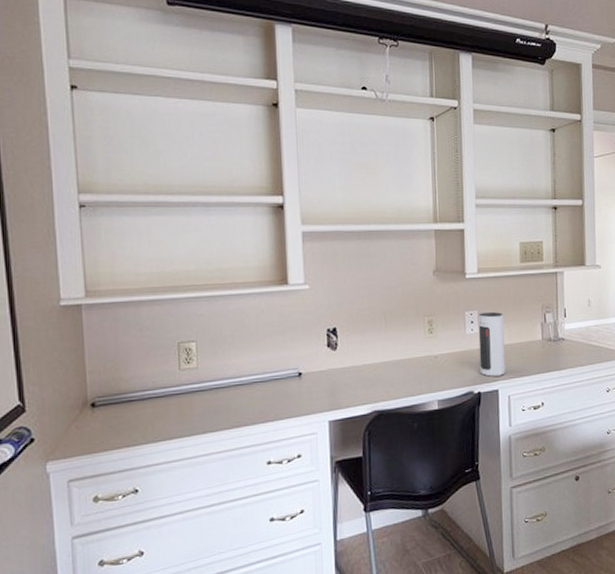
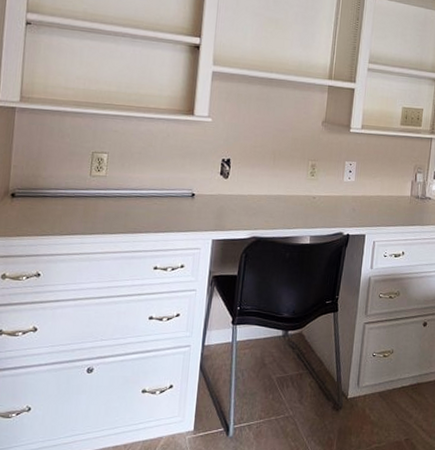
speaker: present [478,312,506,377] -> none [351,165,380,223]

